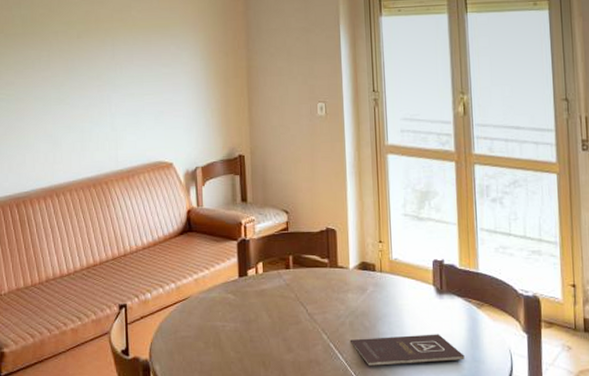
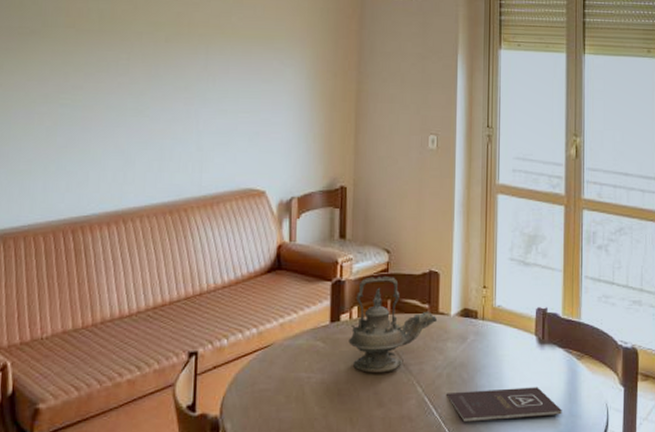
teapot: none [256,235,338,321] -> present [348,277,438,373]

